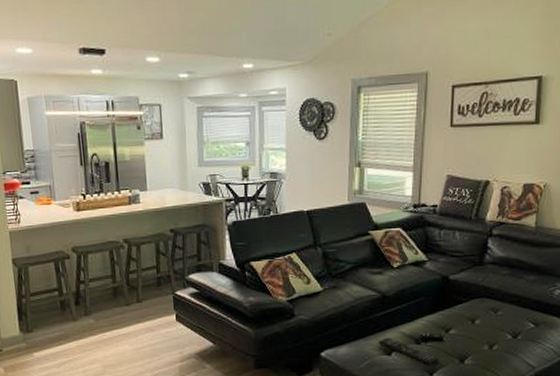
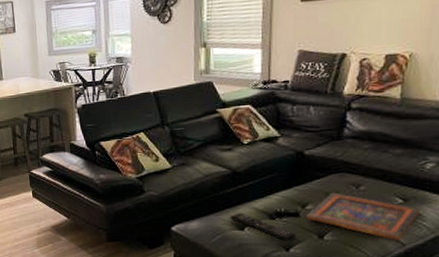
painted panel: none [449,317,549,365] -> present [306,192,421,241]

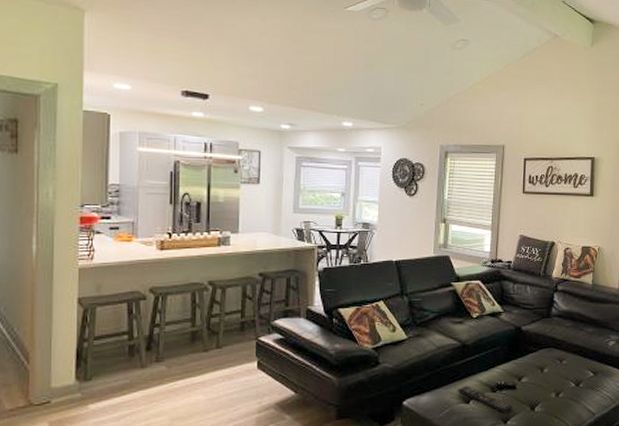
painted panel: present [306,192,421,241] -> none [521,366,606,411]

